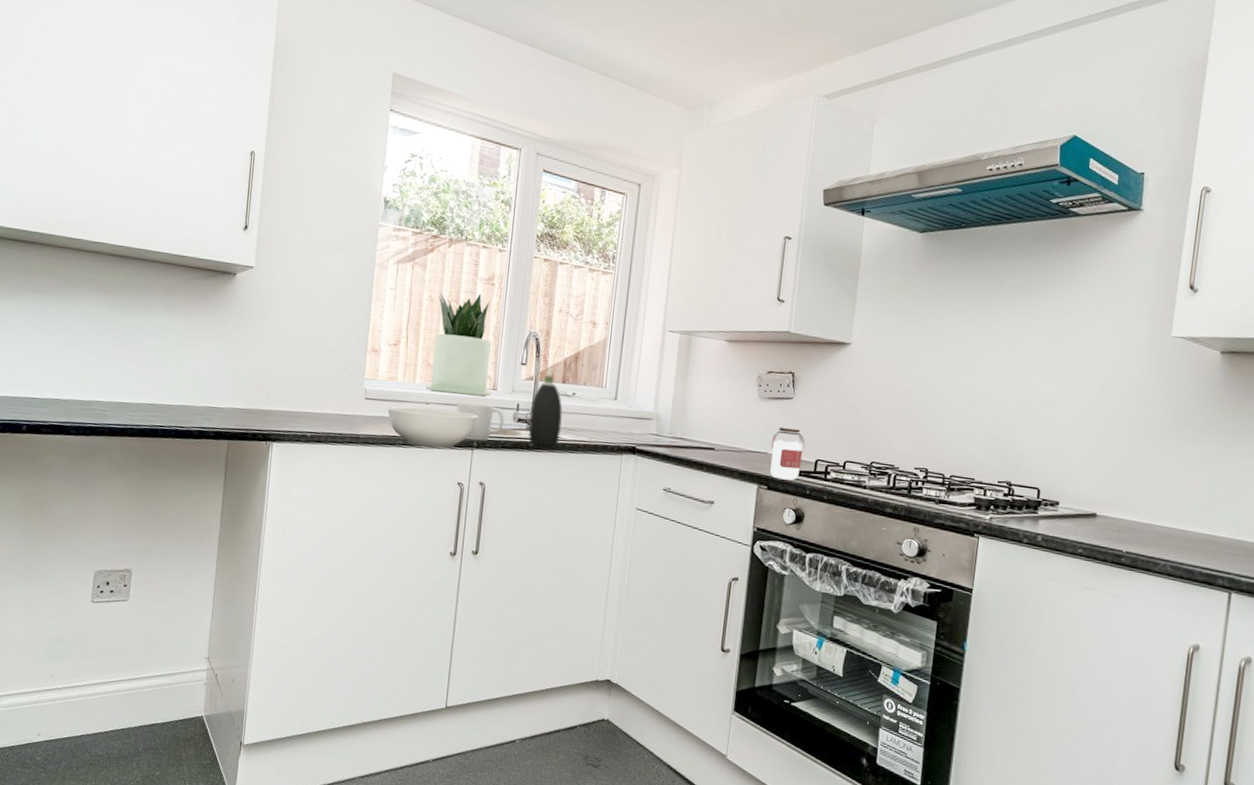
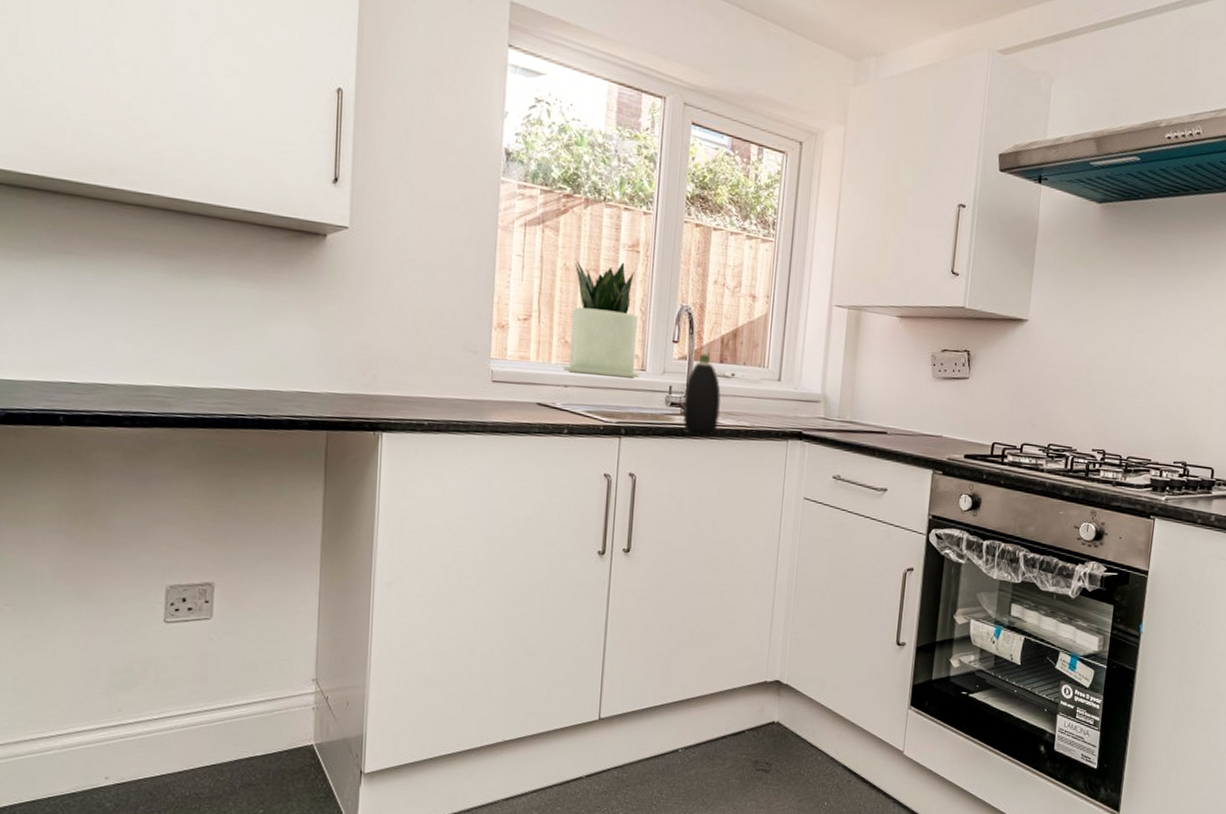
bowl: present [387,406,479,448] -> none [519,389,626,436]
mug: present [457,401,505,441] -> none [600,384,656,428]
jar: present [770,427,805,481] -> none [945,408,982,465]

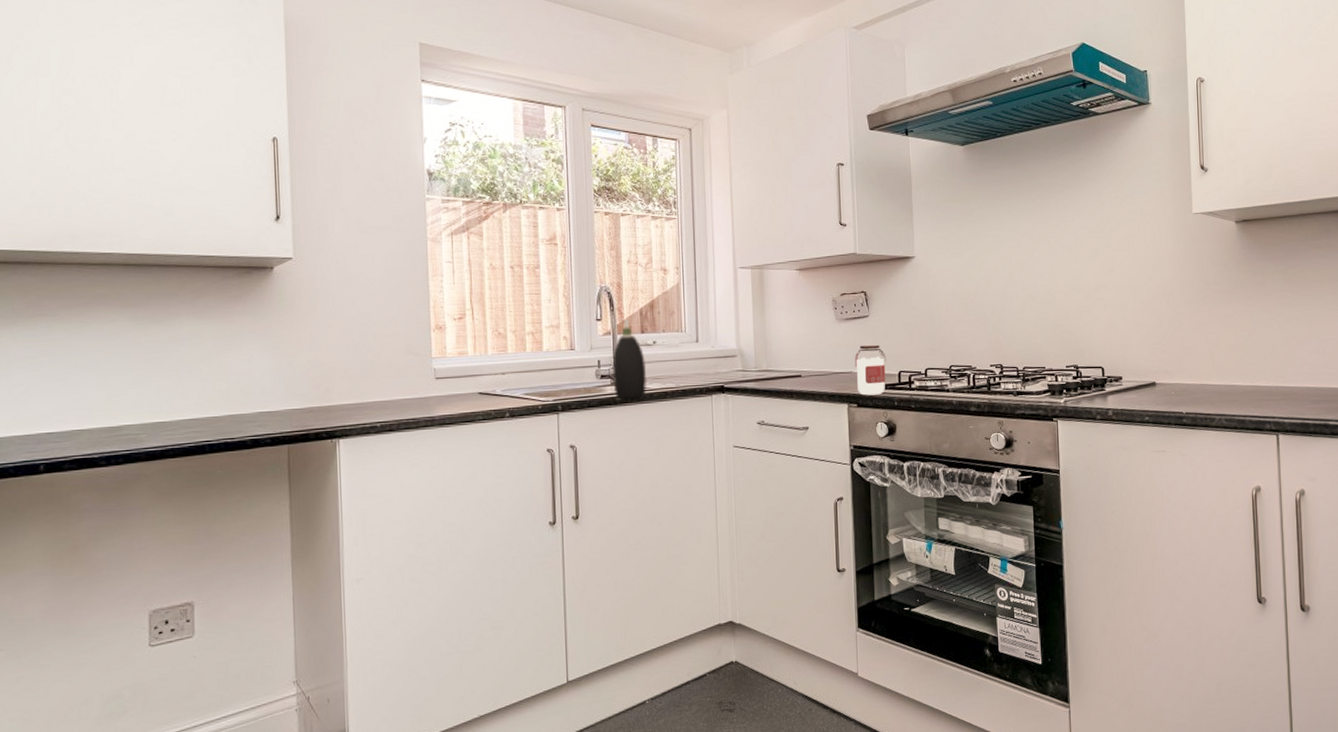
planter: present [562,259,641,380] -> none [498,255,570,362]
jar: none [945,408,982,465] -> present [854,344,887,396]

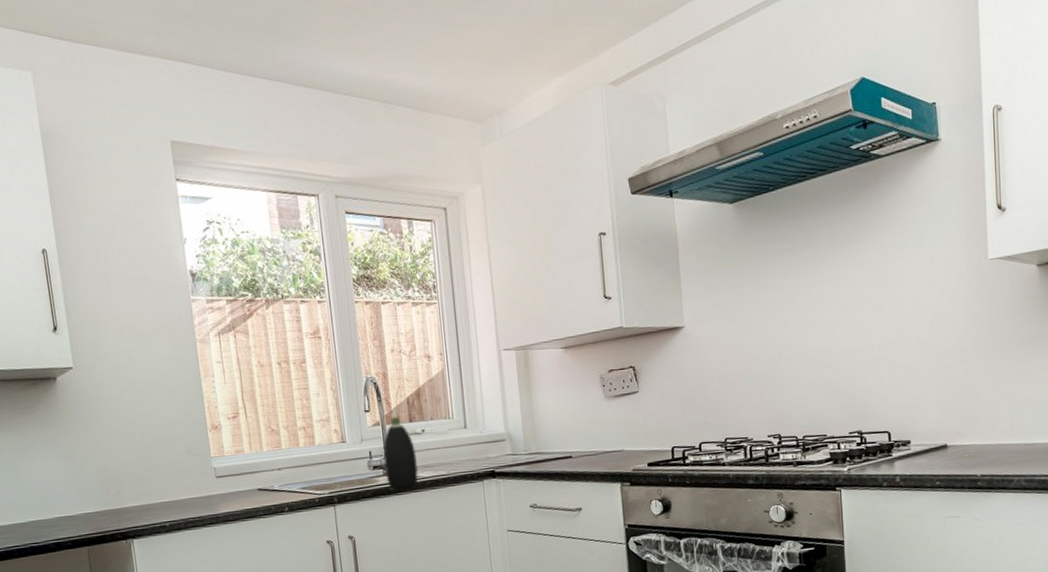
jar: present [854,344,887,396] -> none [625,420,659,474]

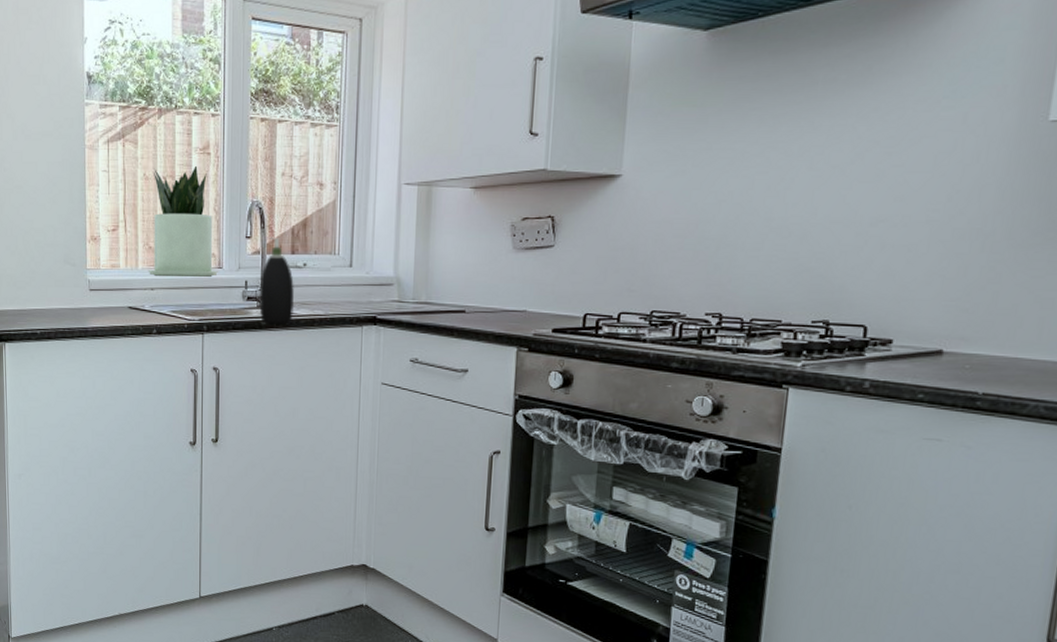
planter: none [266,349,342,458] -> present [148,165,218,278]

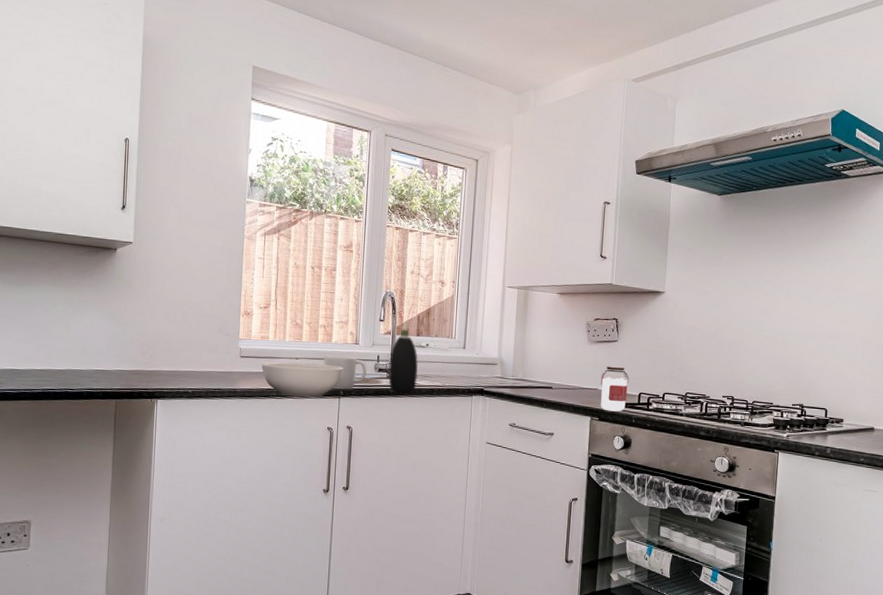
bowl: none [113,294,206,335] -> present [261,362,344,398]
planter: present [148,165,218,278] -> none [294,259,355,352]
mug: none [183,283,233,324] -> present [324,355,367,390]
jar: none [530,280,571,340] -> present [600,366,630,412]

